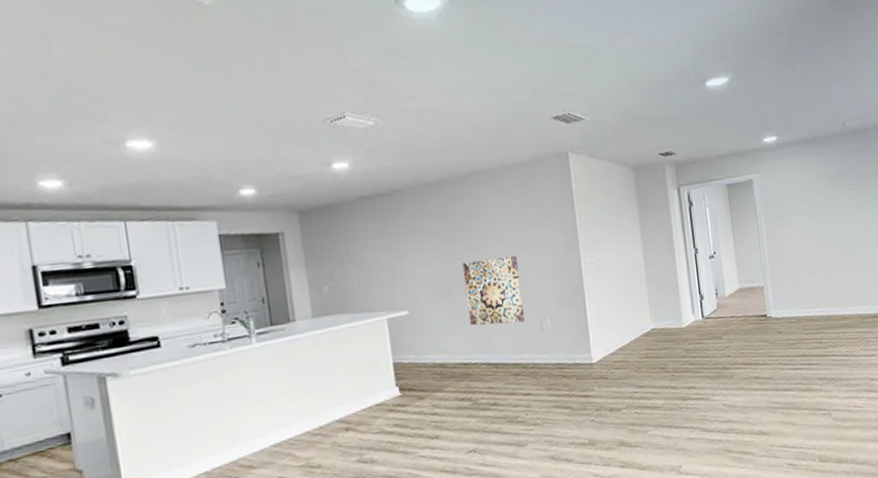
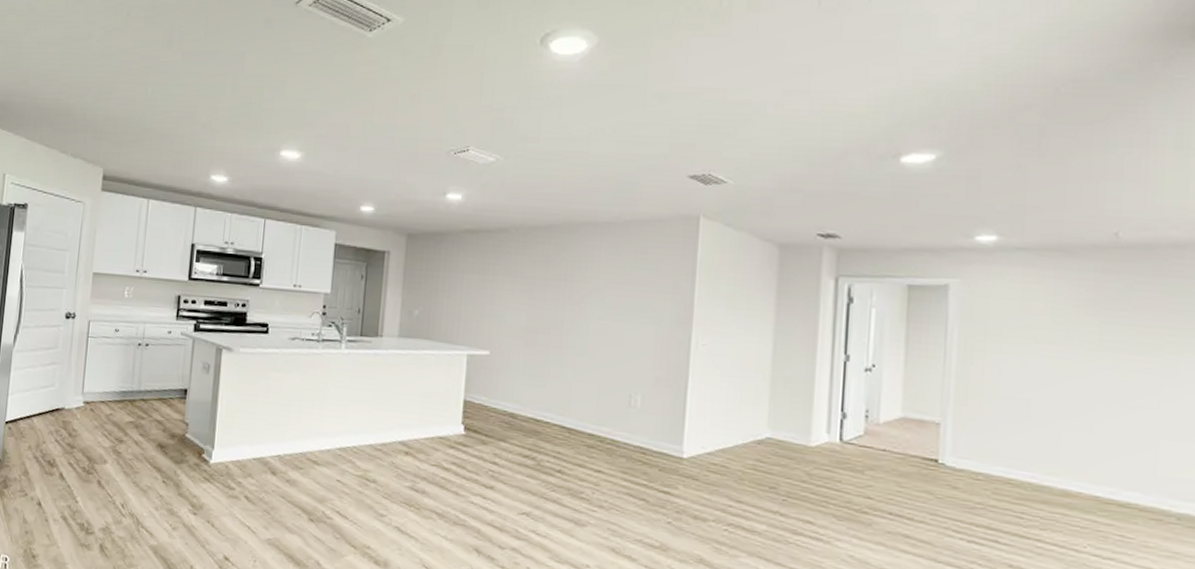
wall art: present [462,256,524,326] -> none [550,314,616,392]

